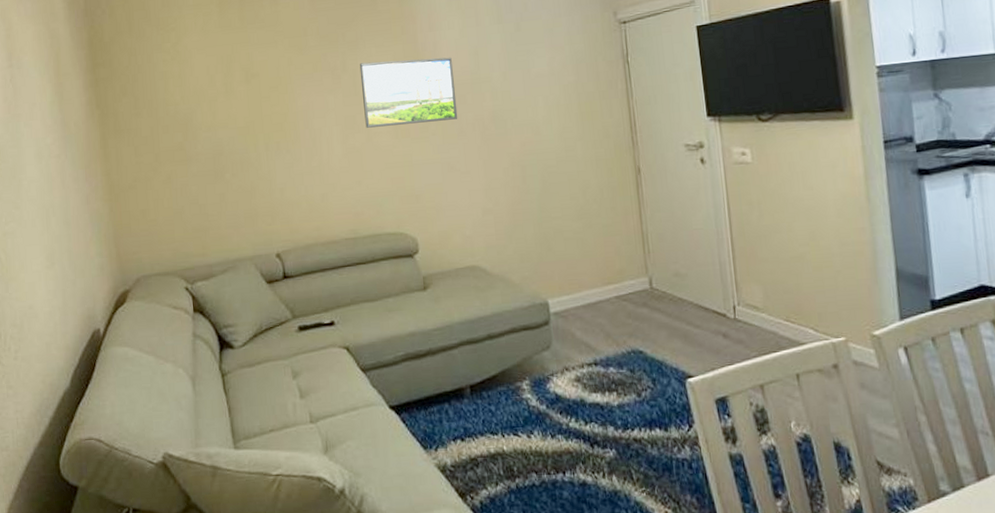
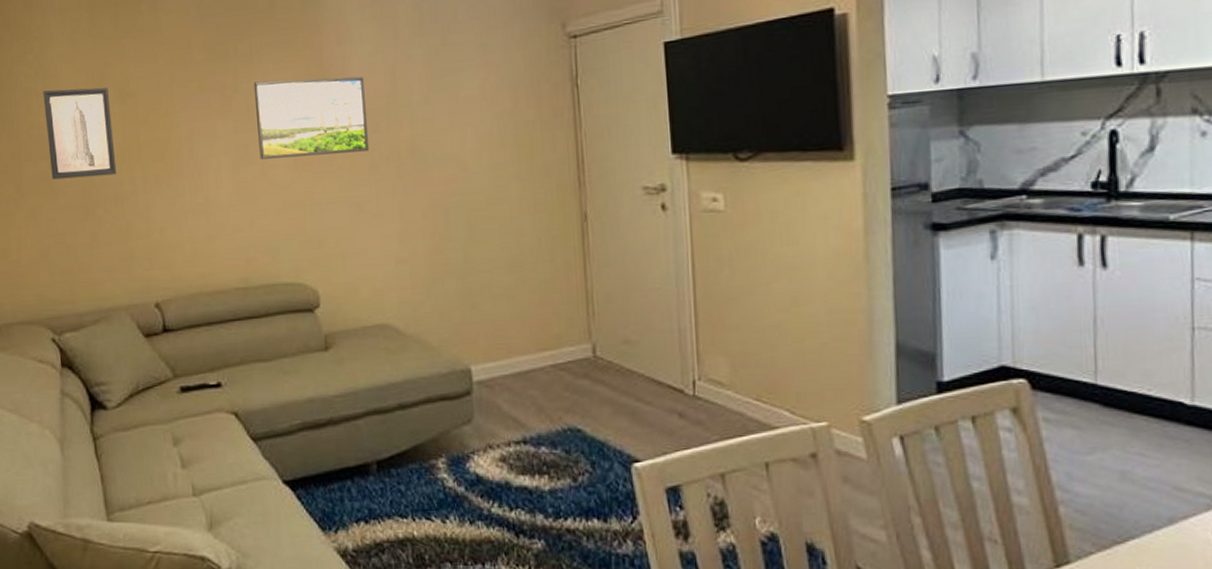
wall art: none [179,70,243,149] -> present [43,87,117,180]

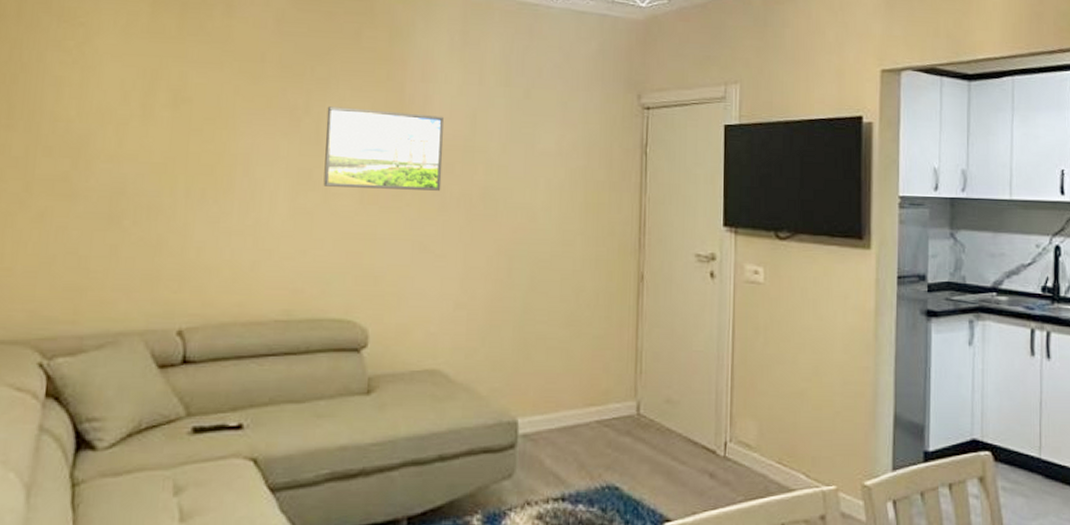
wall art: present [43,87,117,180] -> none [73,82,160,184]

